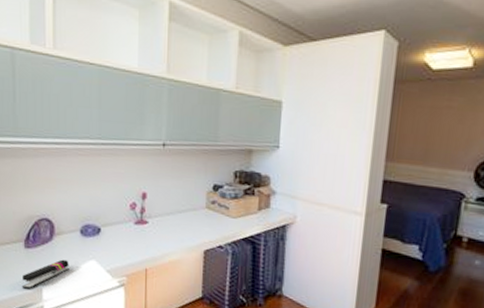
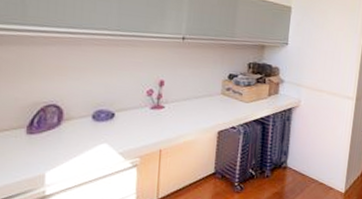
stapler: present [21,259,69,289] -> none [20,144,78,175]

